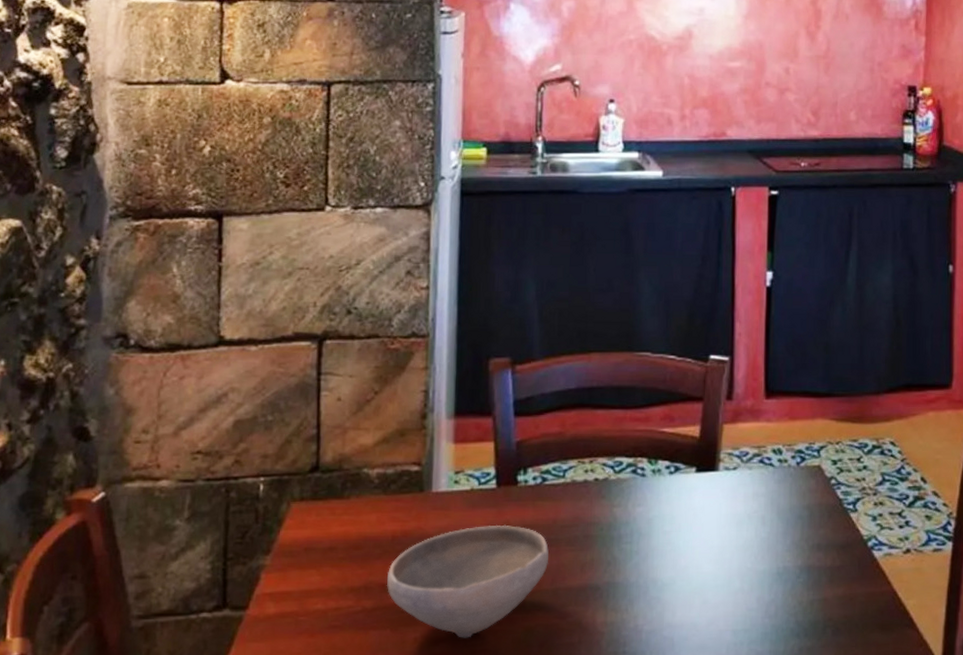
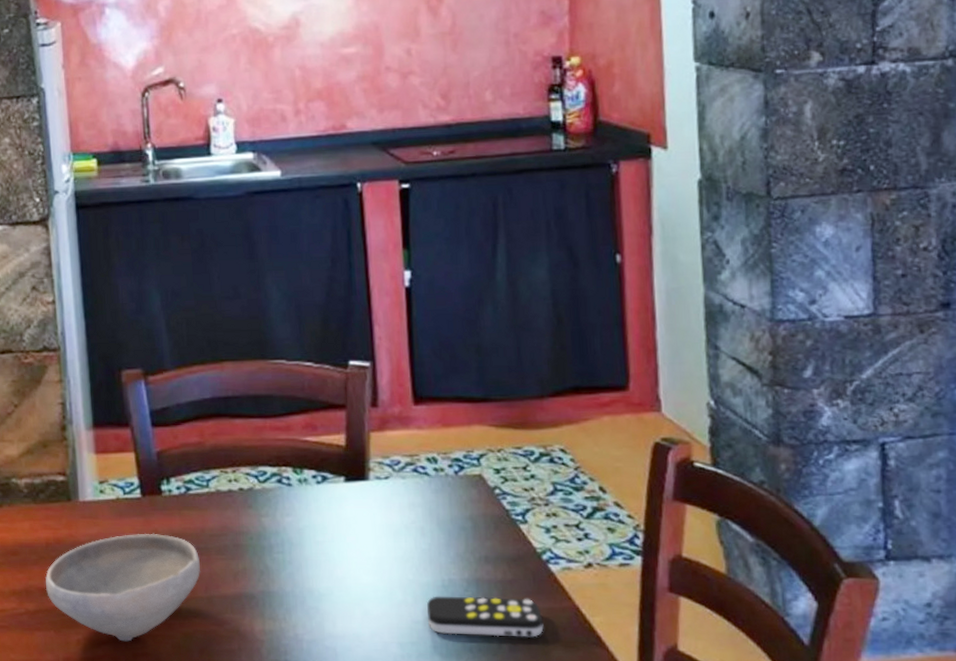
remote control: none [762,583,864,622] -> present [427,596,544,638]

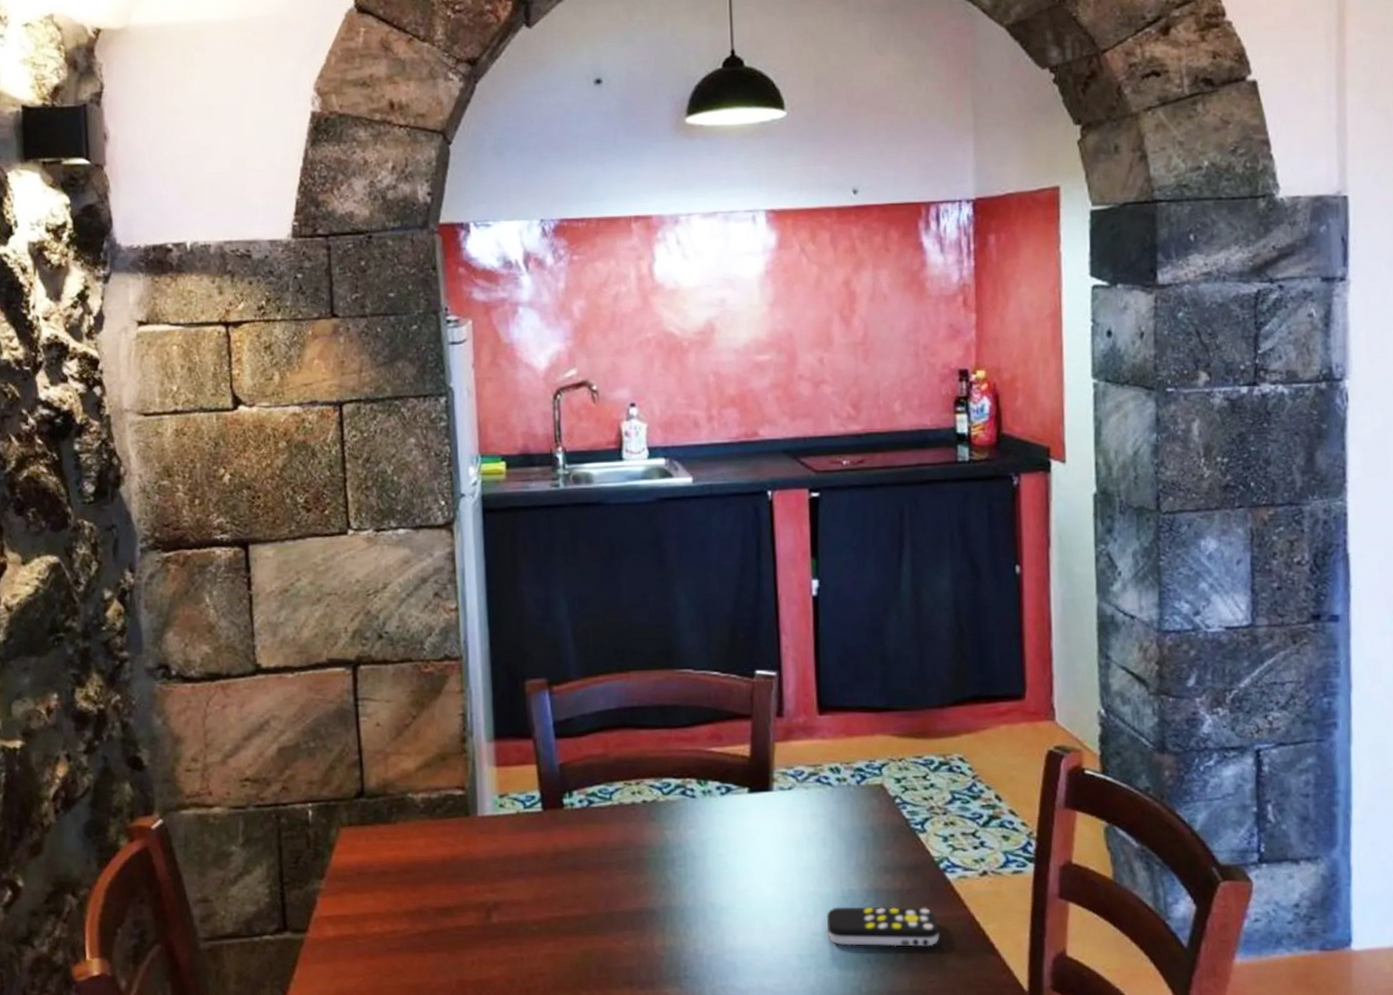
bowl: present [45,533,201,642] -> none [440,848,602,962]

